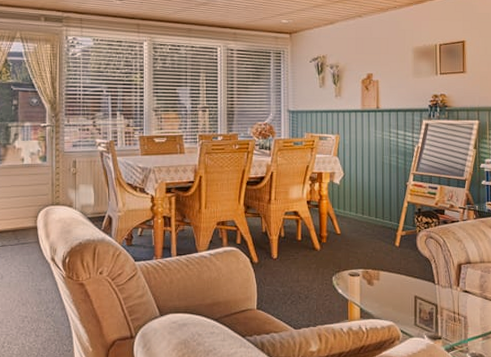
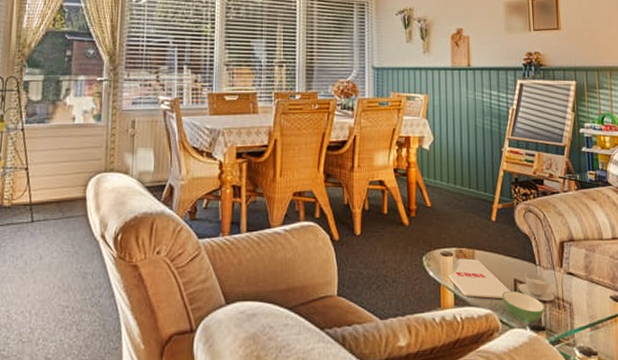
magazine: none [353,277,411,313] -> present [446,257,511,300]
bowl: none [403,305,443,336] -> present [501,290,546,327]
teacup: none [418,290,451,315] -> present [518,272,554,301]

